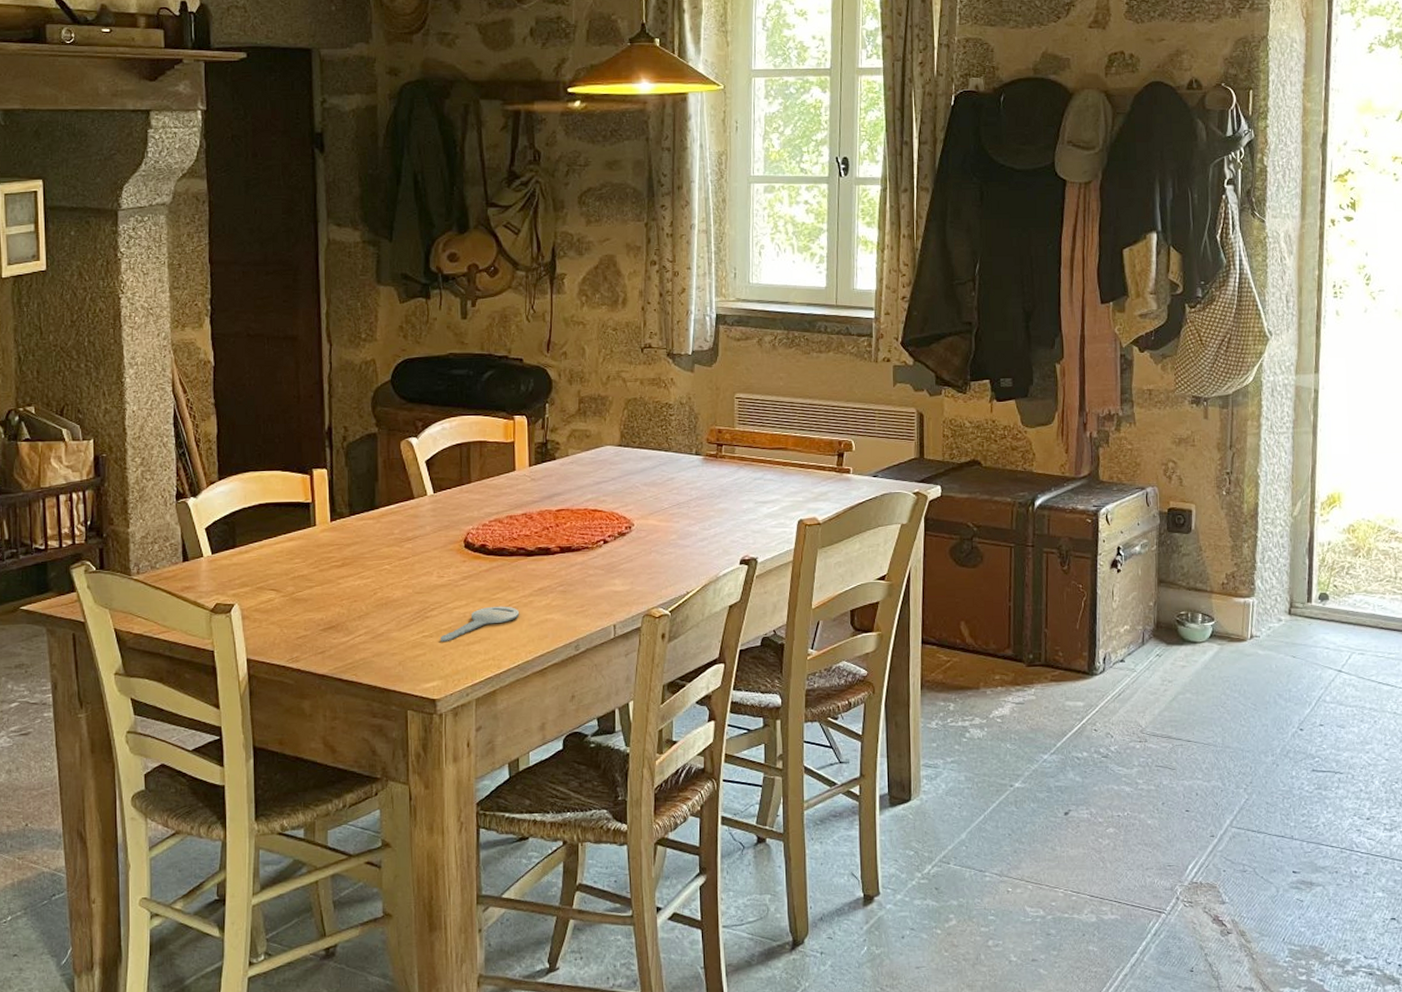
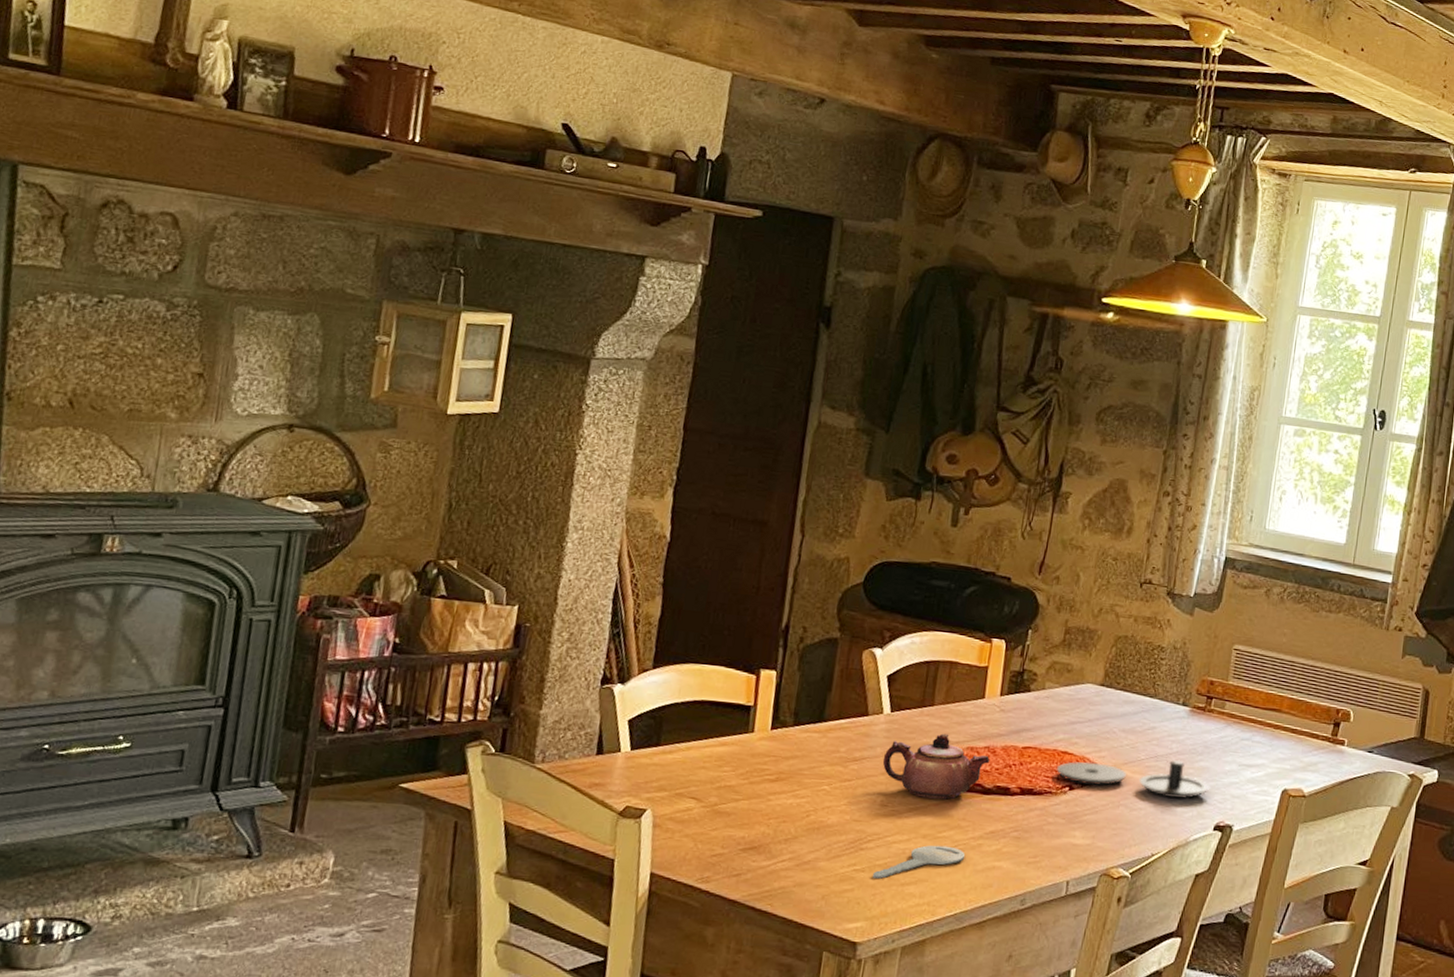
teapot: none [433,506,529,566] -> present [882,733,991,800]
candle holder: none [589,504,731,539] -> present [1056,759,1209,799]

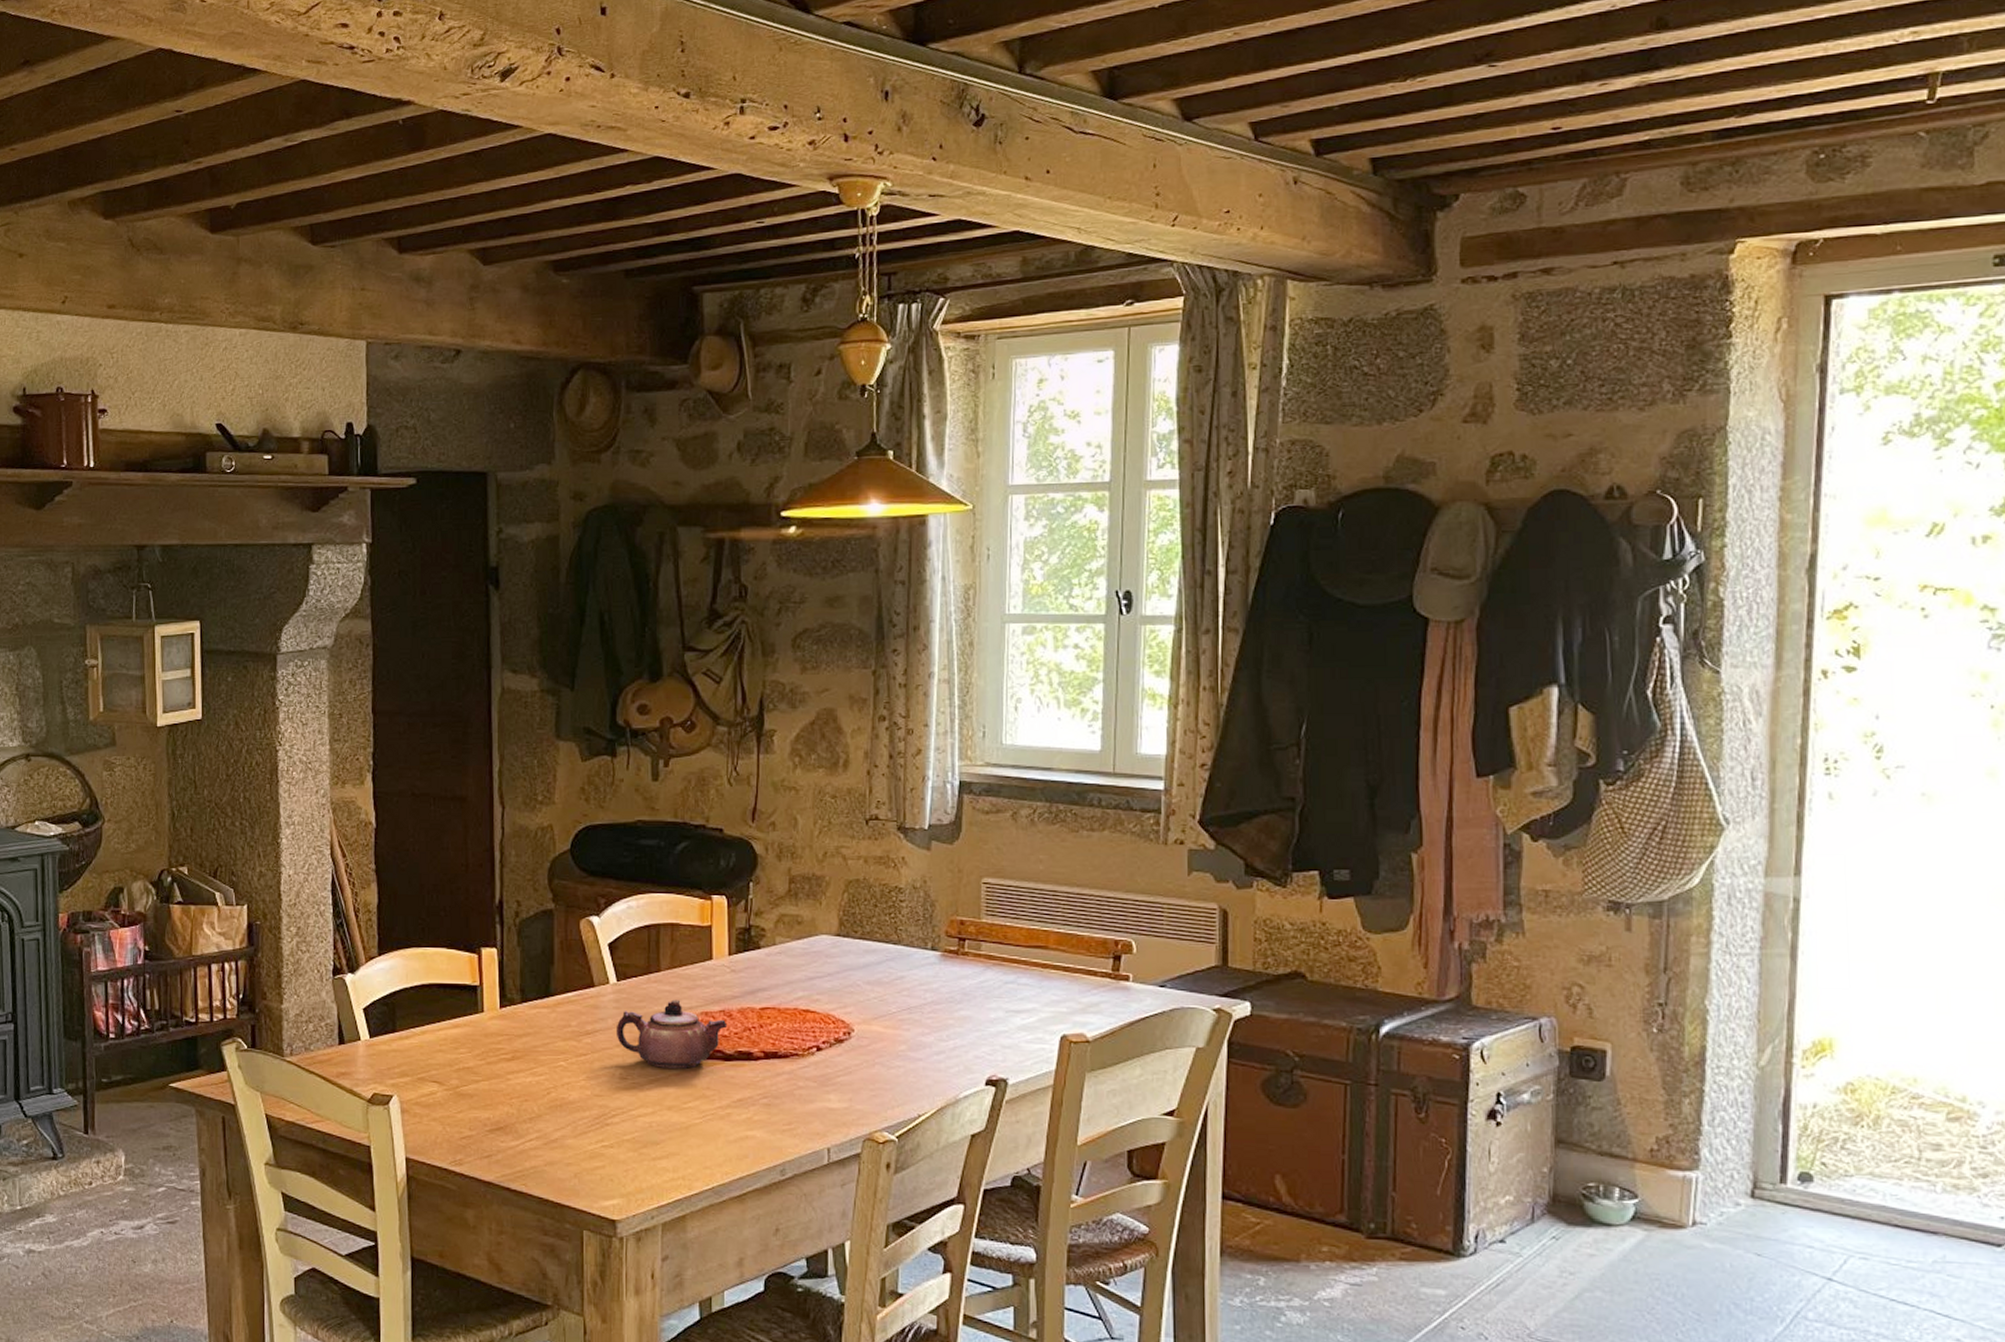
key: present [873,845,966,879] -> none [623,1116,715,1154]
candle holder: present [1056,759,1209,799] -> none [799,1010,974,1052]

